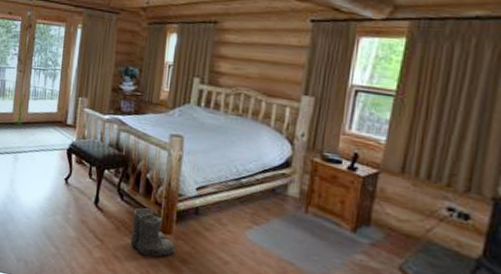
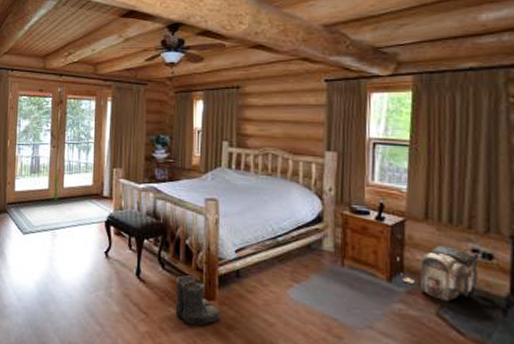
architectural model: none [365,201,452,258] -> present [397,245,478,302]

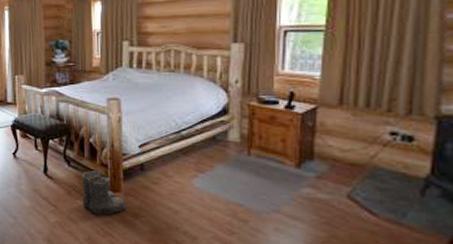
architectural model: present [397,245,478,302] -> none [307,129,396,185]

